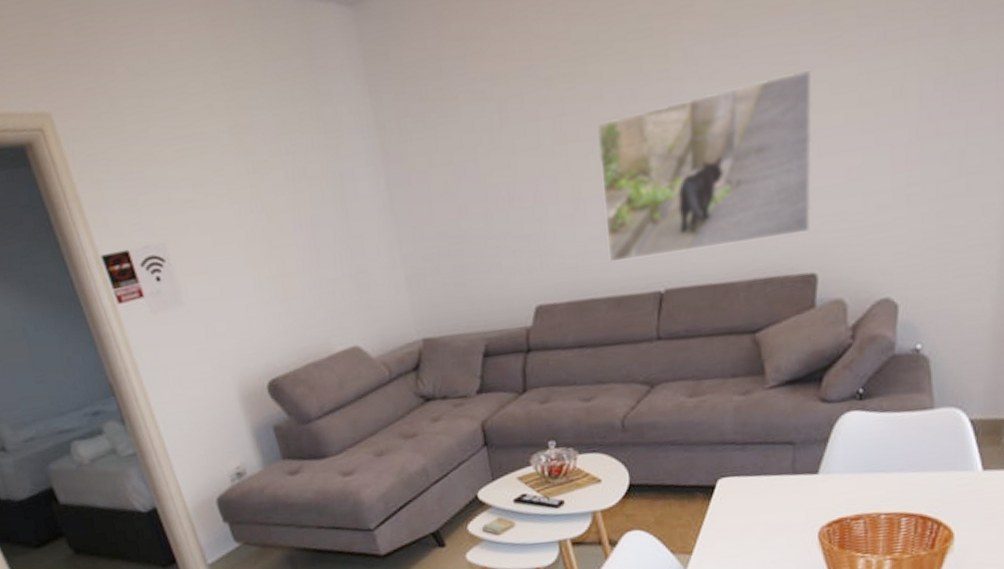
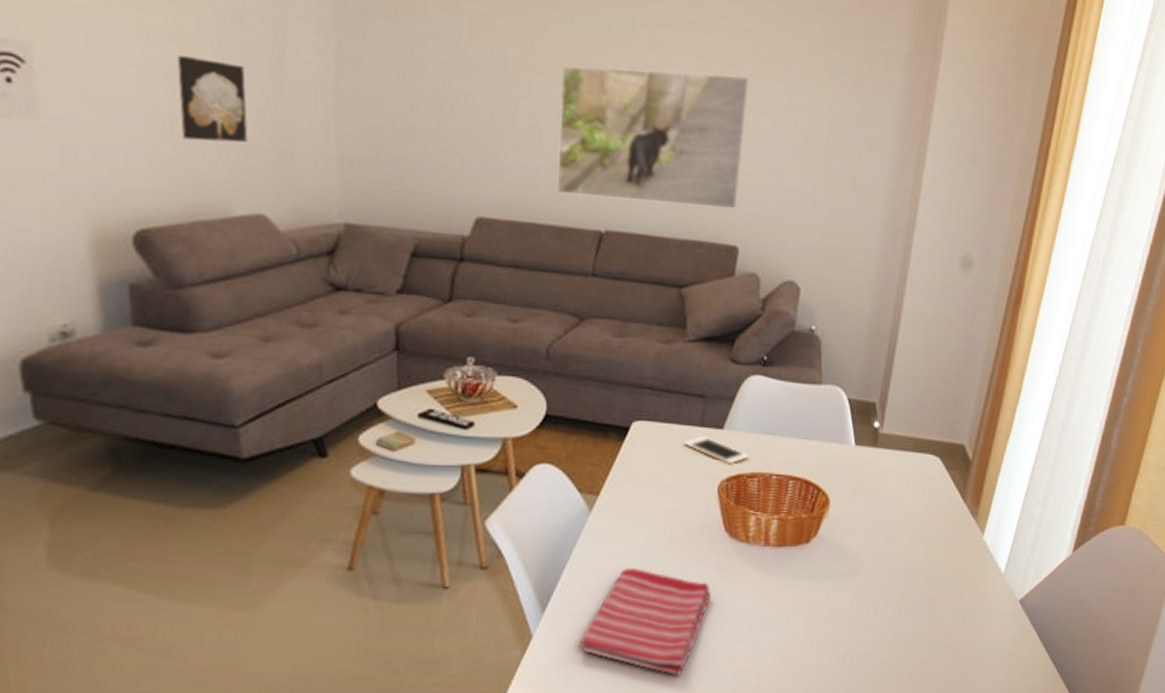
wall art: none [265,215,333,295] -> present [177,55,248,143]
cell phone: none [776,484,850,510] -> present [684,437,748,465]

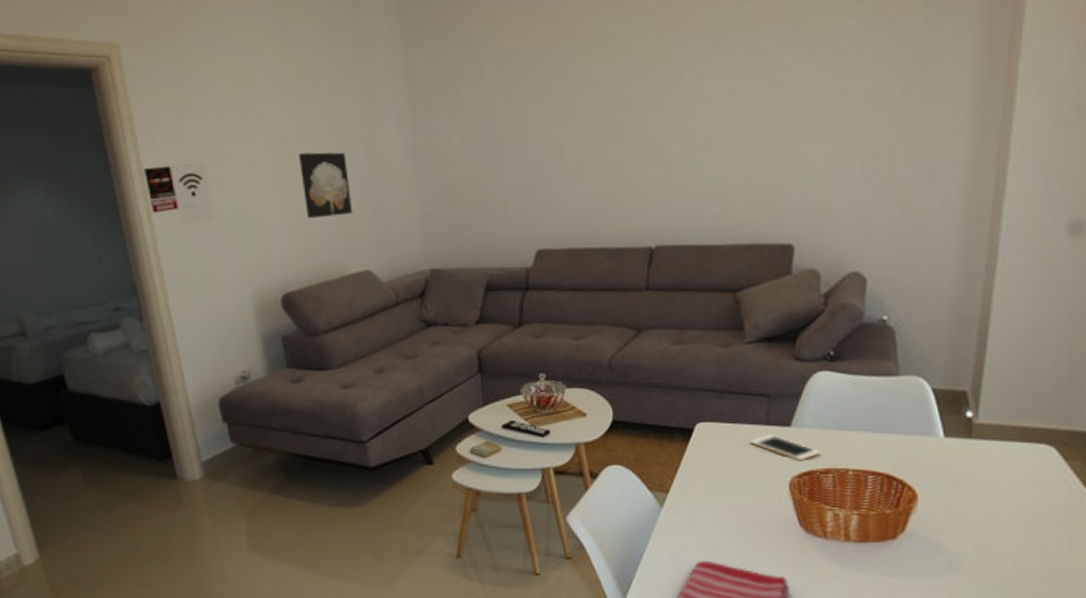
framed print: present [556,65,750,210] -> none [602,71,794,218]

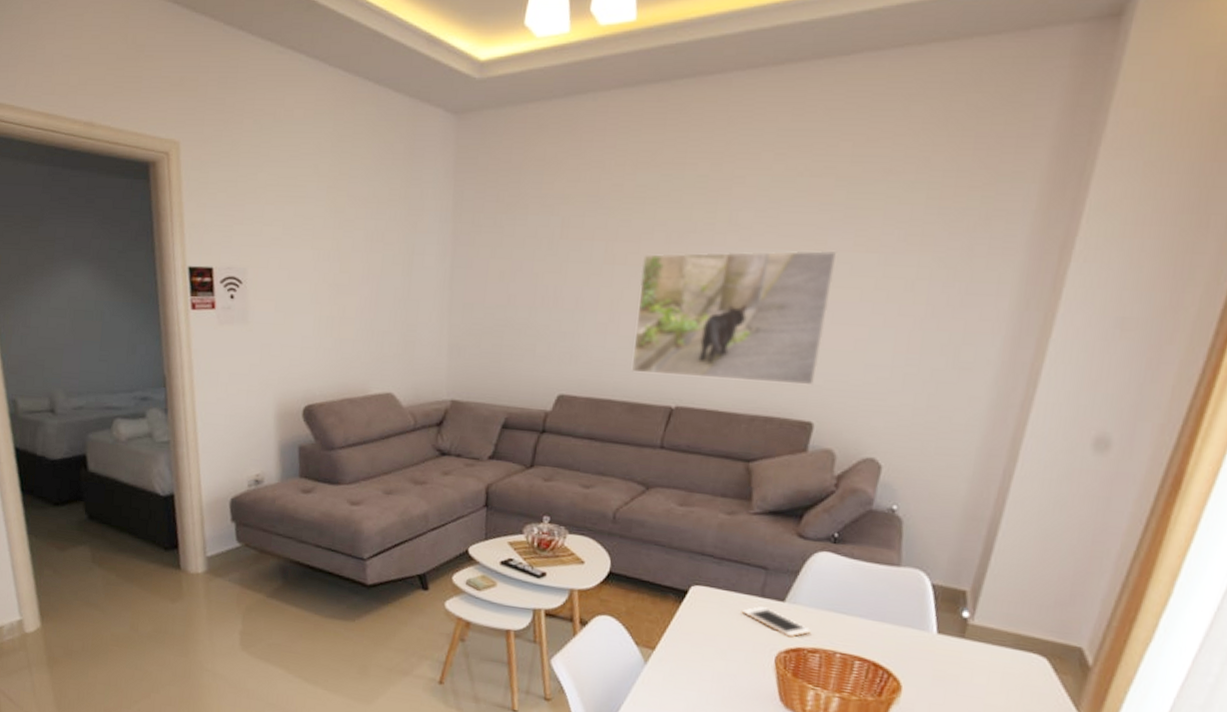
wall art: present [298,152,353,219] -> none [337,270,384,337]
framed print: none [602,71,794,218] -> present [631,250,838,386]

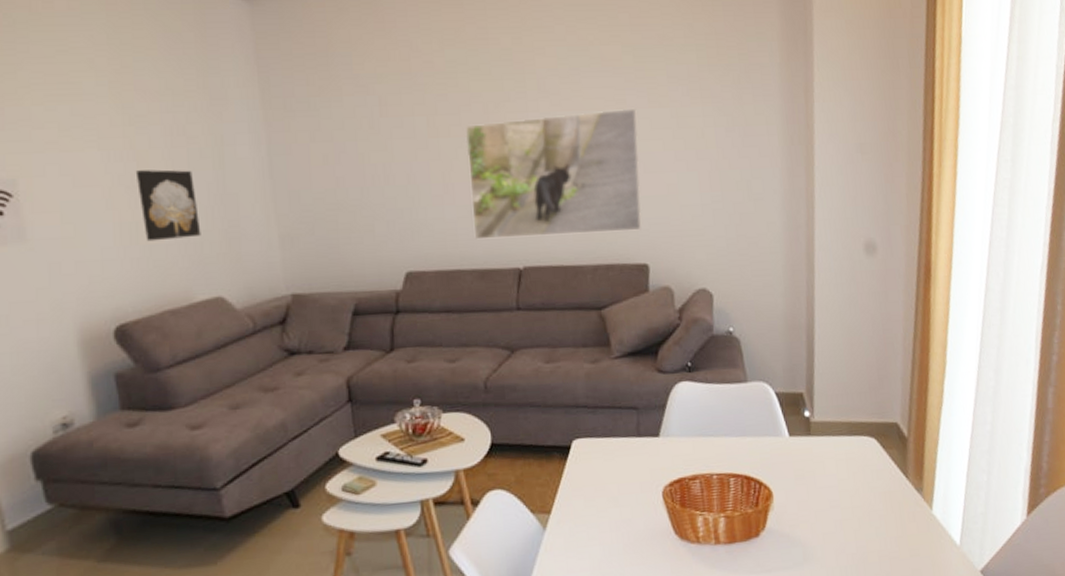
wall art: none [337,270,384,337] -> present [135,169,201,242]
cell phone: present [742,606,810,638] -> none [624,446,687,470]

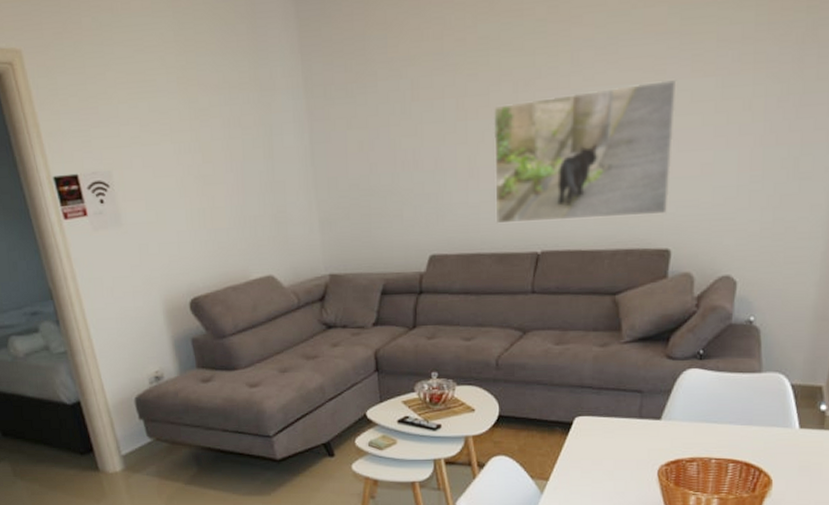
wall art: present [135,169,201,242] -> none [201,159,255,226]

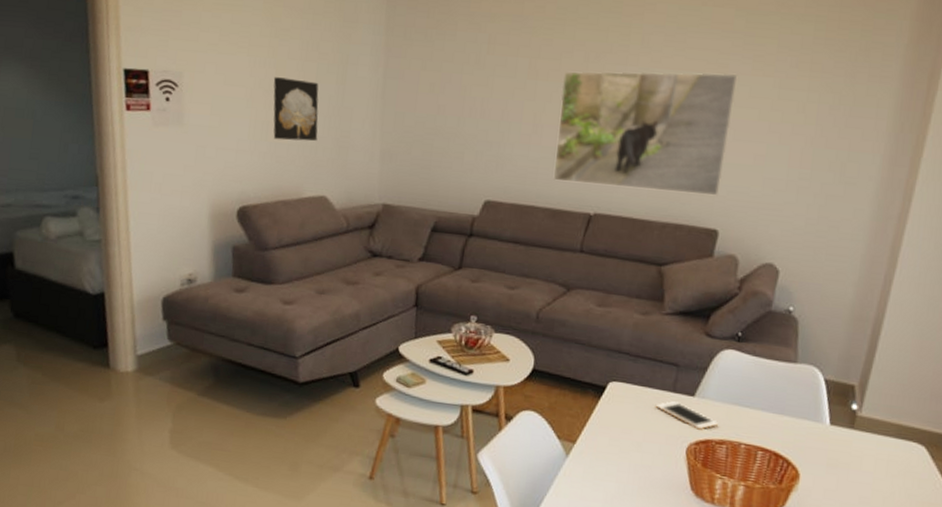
wall art: none [201,159,255,226] -> present [273,77,319,141]
cell phone: none [624,427,686,451] -> present [656,401,718,430]

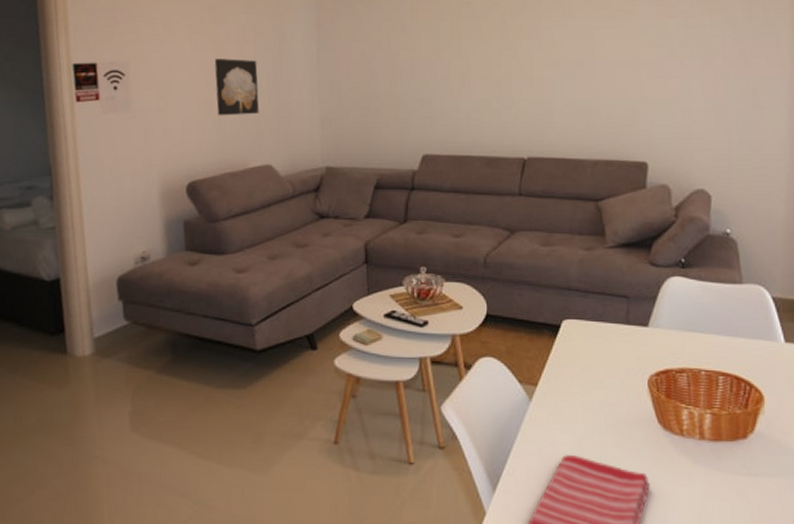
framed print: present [553,71,738,196] -> none [483,18,646,131]
cell phone: present [656,401,718,430] -> none [612,334,675,360]

